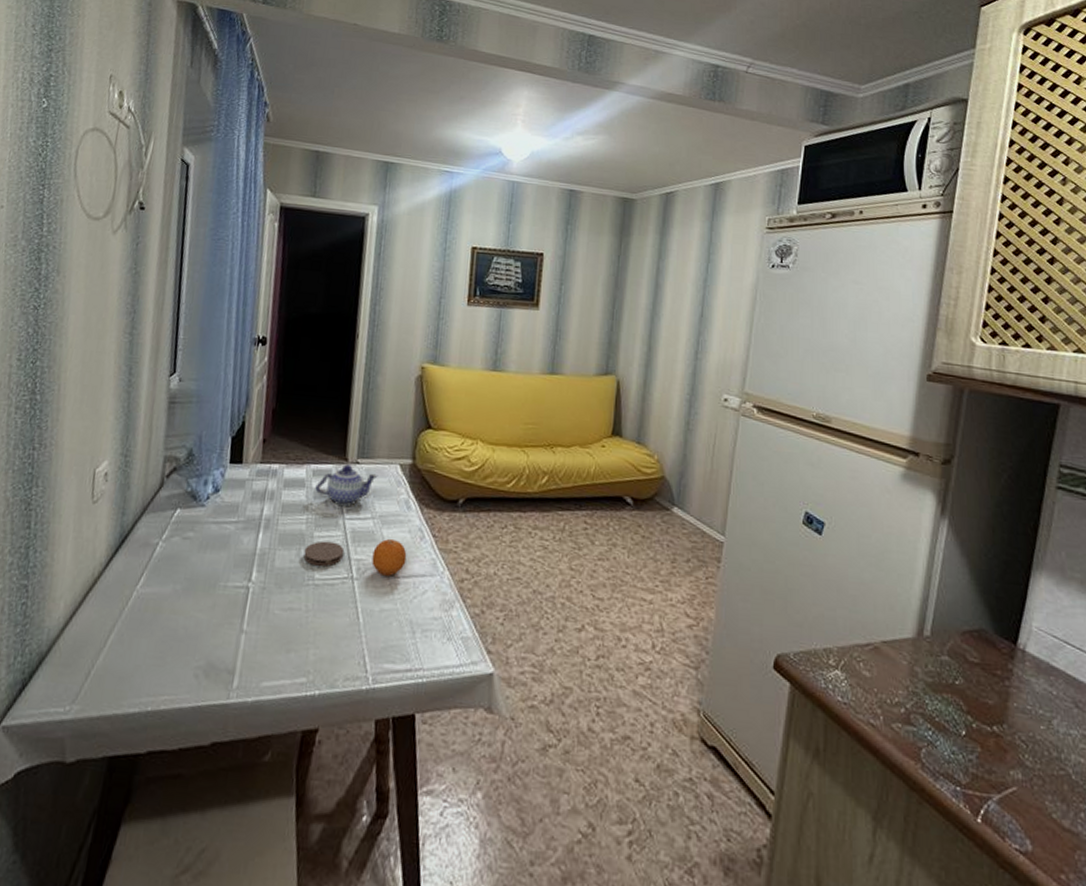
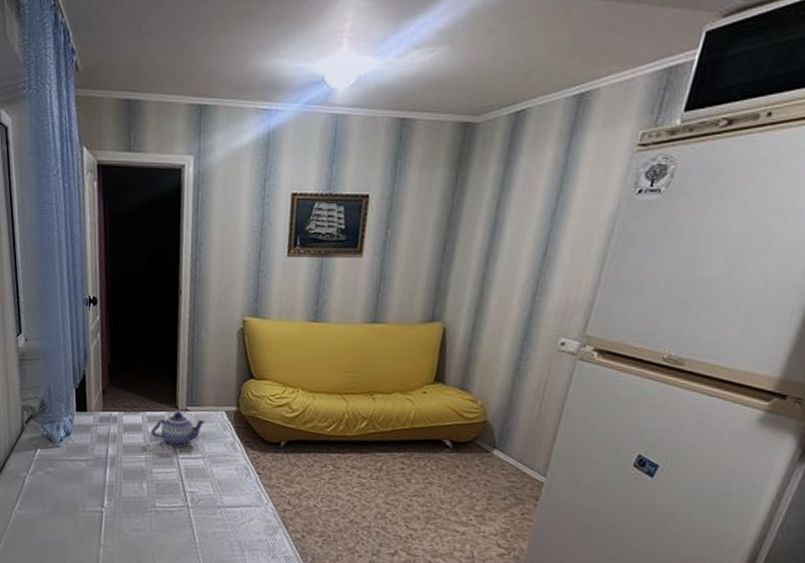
coaster: present [303,540,345,567] -> none [145,476,180,497]
fruit: present [371,538,407,576] -> none [204,475,235,506]

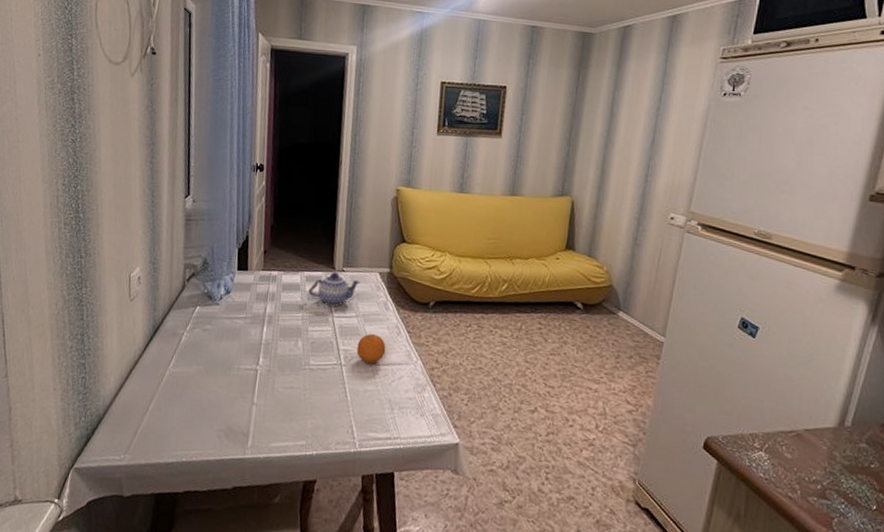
fruit: none [204,475,235,506] -> present [356,333,386,364]

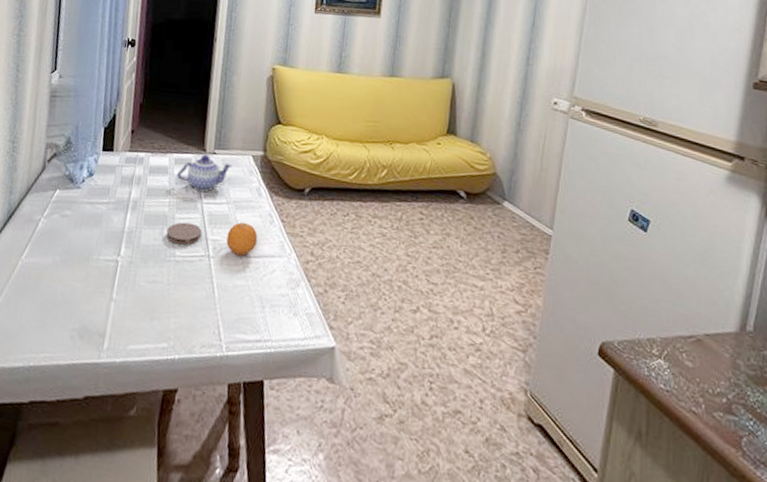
coaster: none [300,334,334,355] -> present [166,222,202,245]

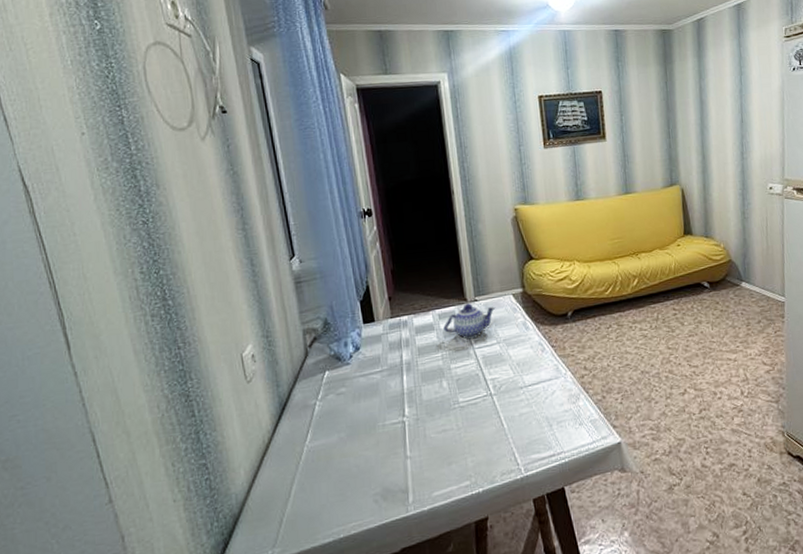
coaster: present [166,222,202,245] -> none [445,369,480,392]
fruit: present [226,222,258,256] -> none [504,356,534,387]

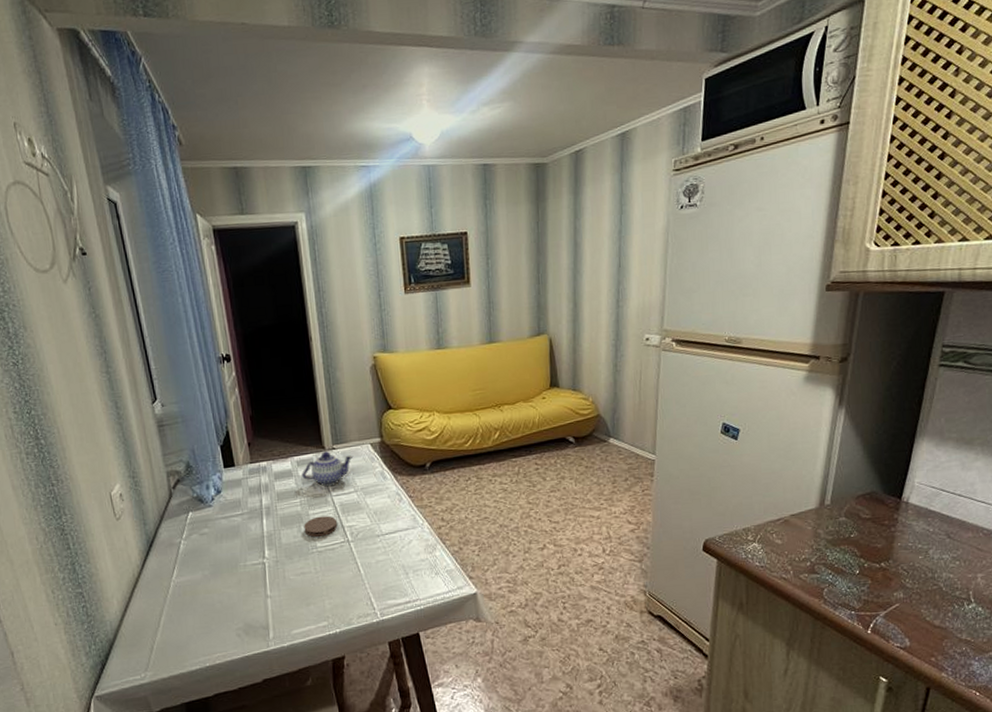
coaster: none [445,369,480,392] -> present [304,516,338,537]

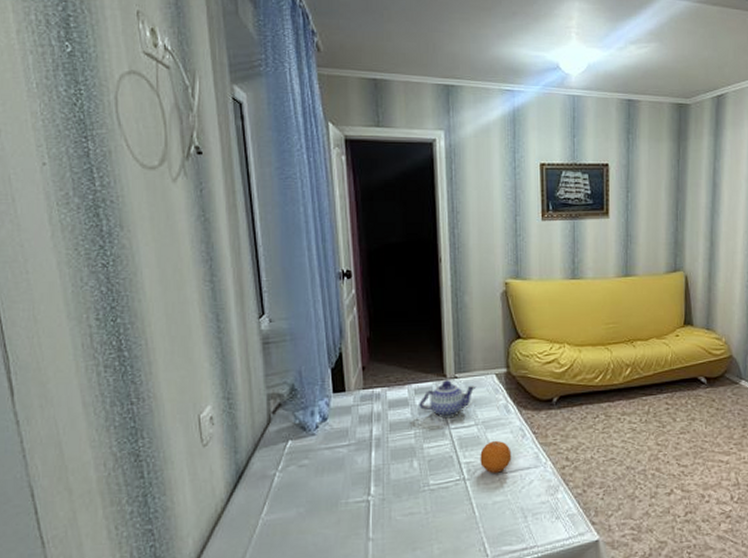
coaster: present [304,516,338,537] -> none [416,450,454,473]
fruit: none [361,504,391,535] -> present [480,440,512,473]

